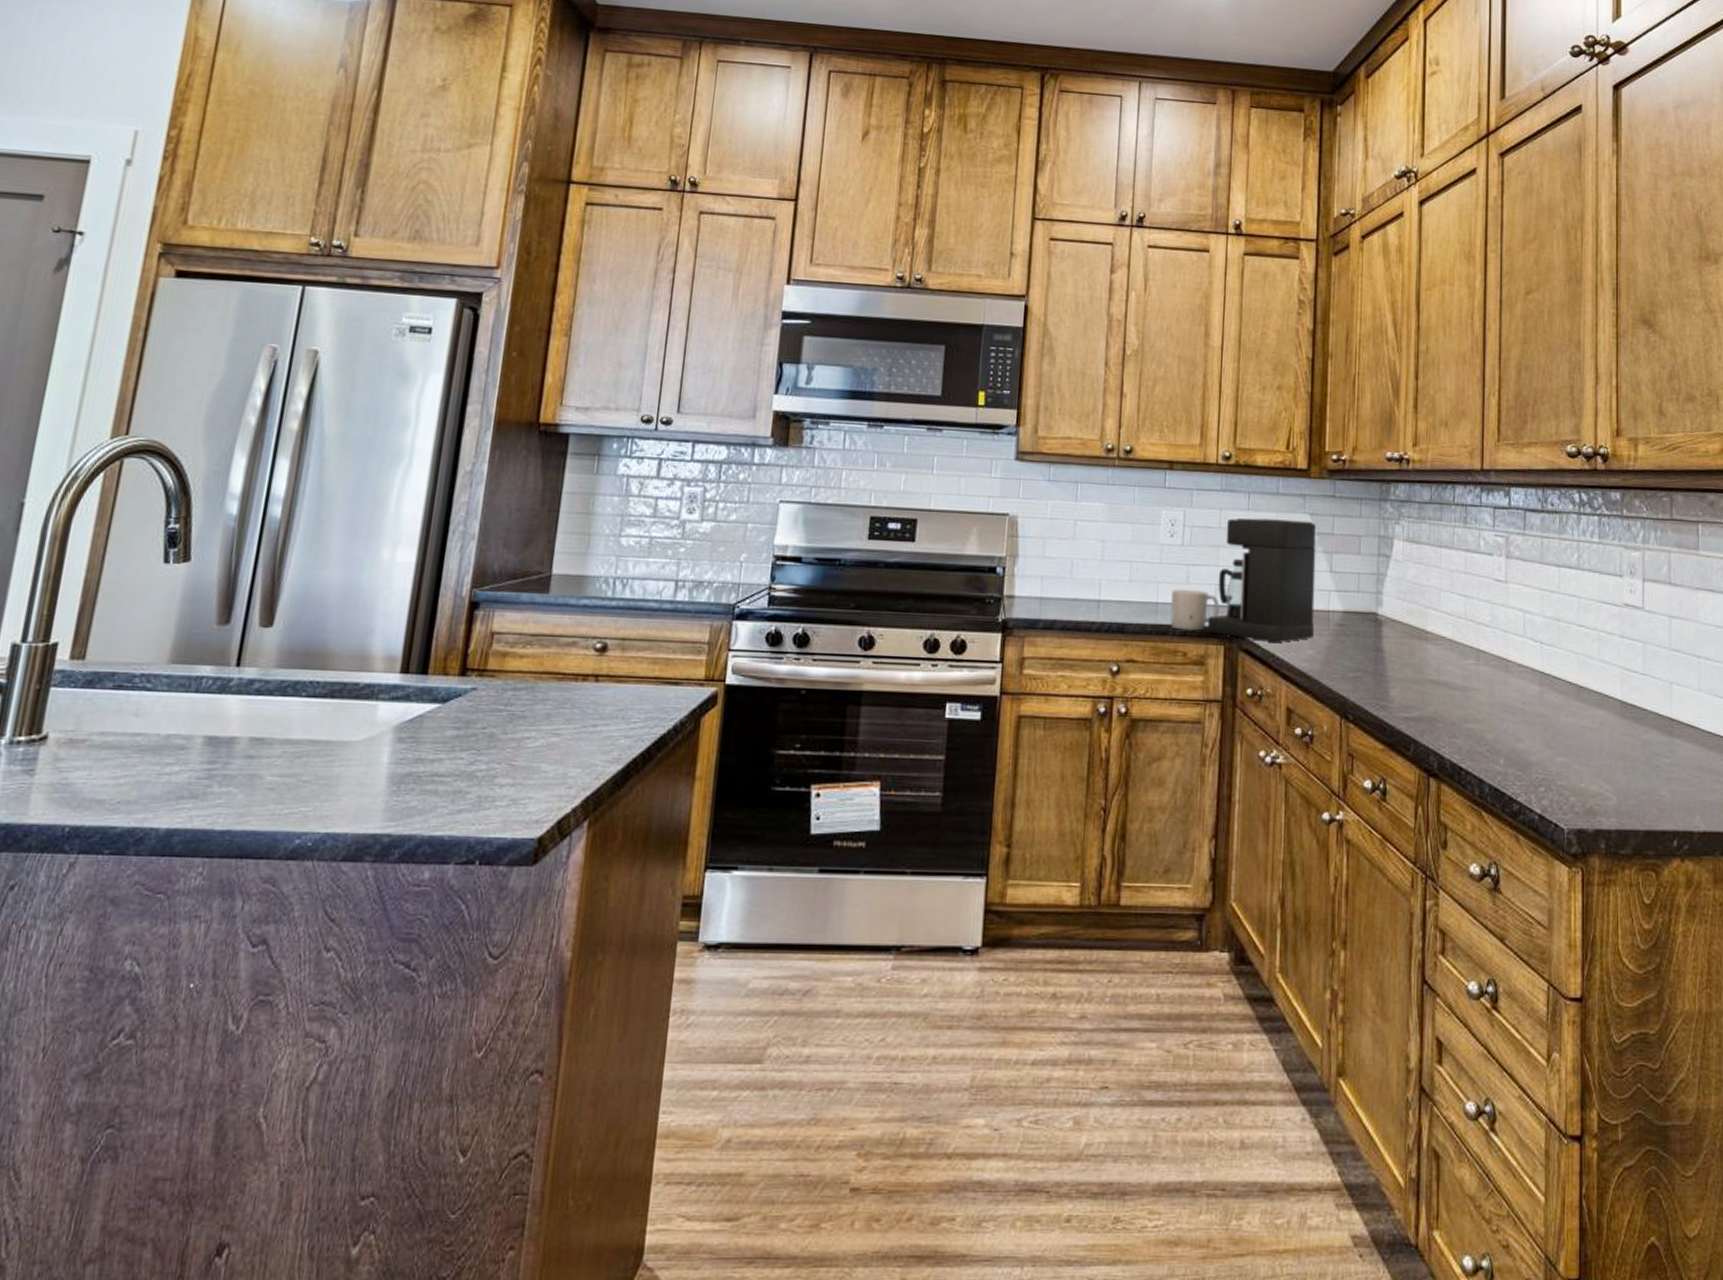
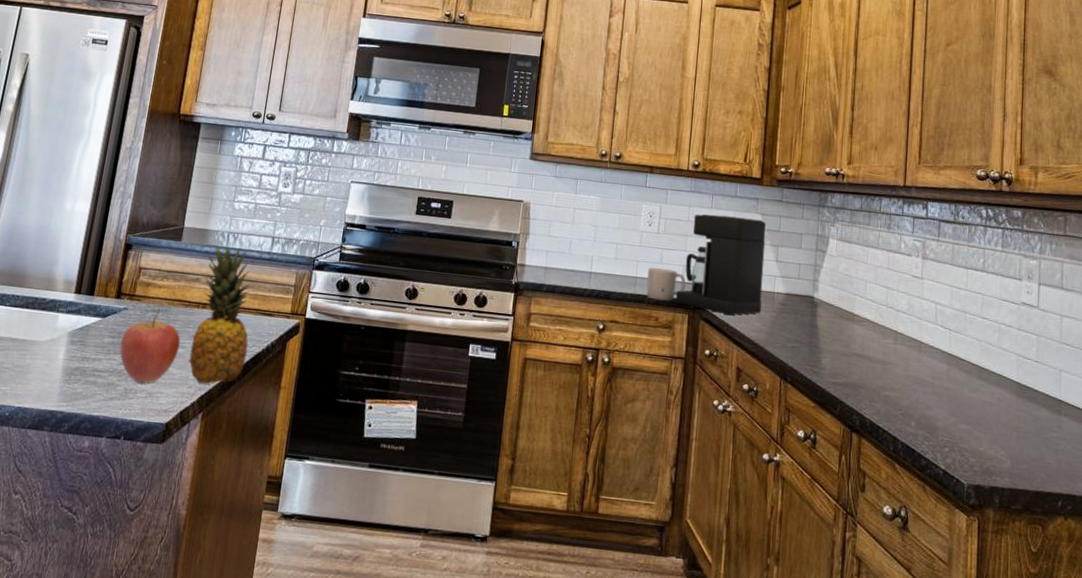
fruit: none [468,685,554,787] -> present [119,308,181,383]
fruit: none [566,595,648,781] -> present [188,246,250,384]

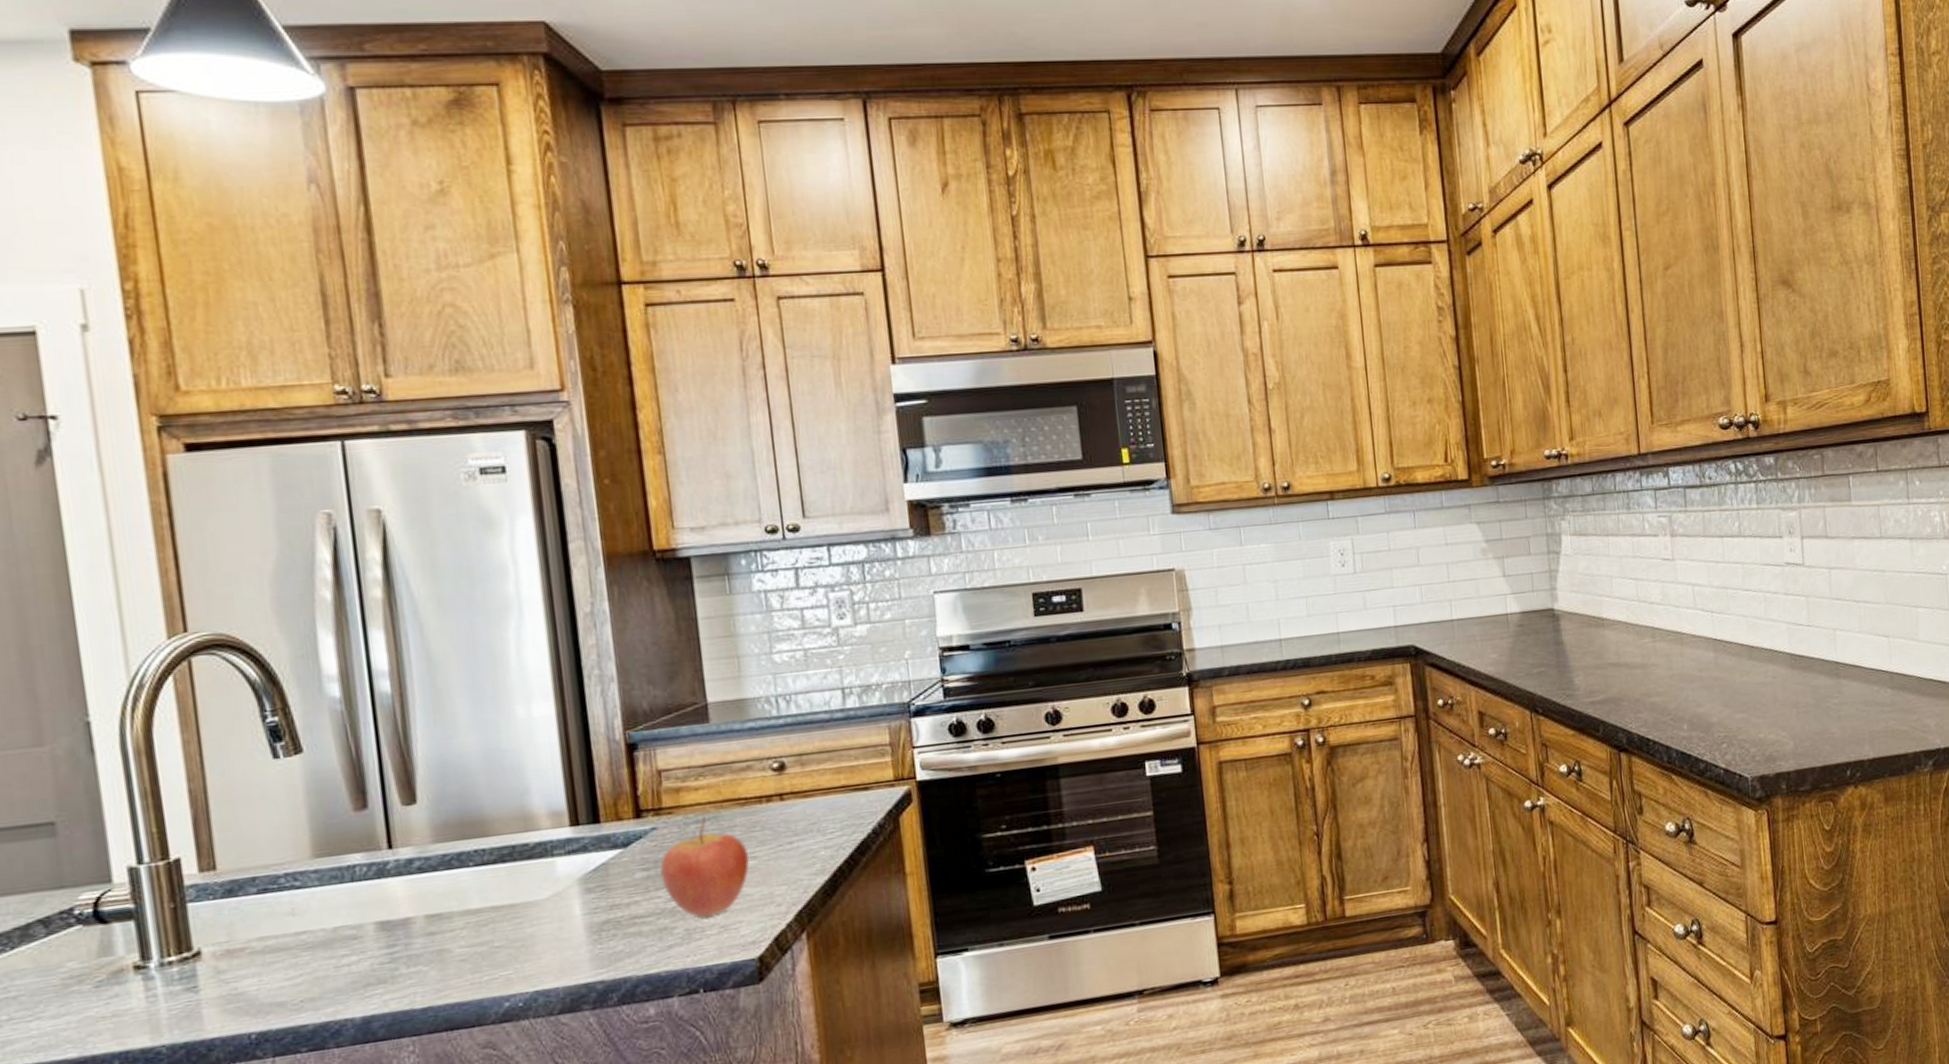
fruit: present [188,246,250,384] -> none [754,710,849,897]
mug: present [646,267,686,302] -> none [1351,614,1401,656]
coffee maker: present [675,214,766,316] -> none [1390,530,1495,654]

